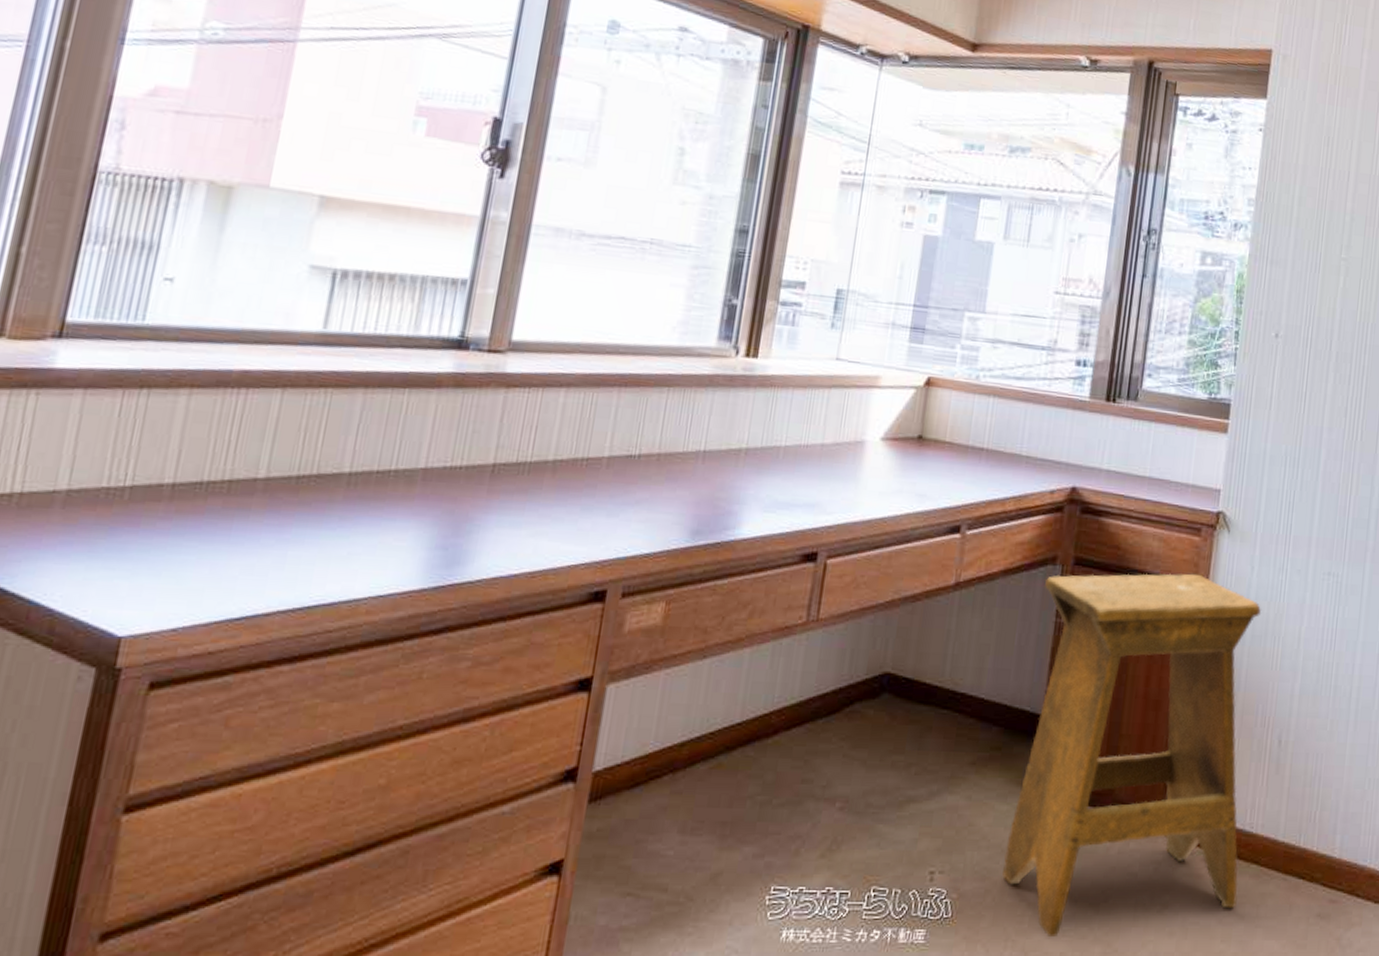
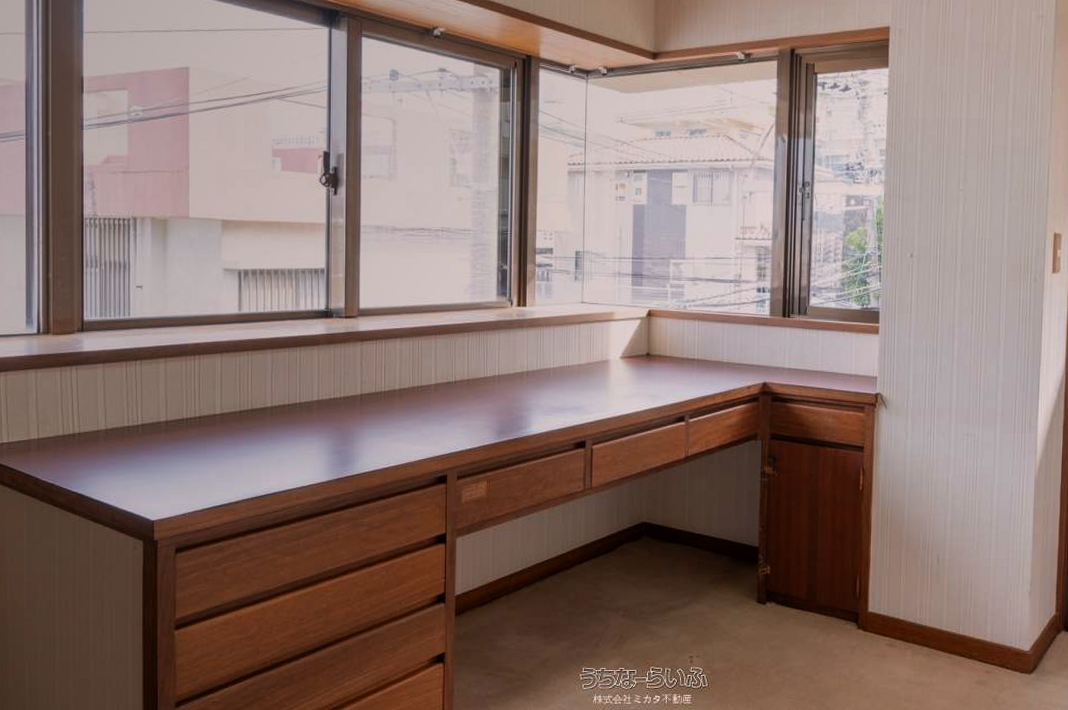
stool: present [1002,573,1262,938] -> none [741,440,917,700]

